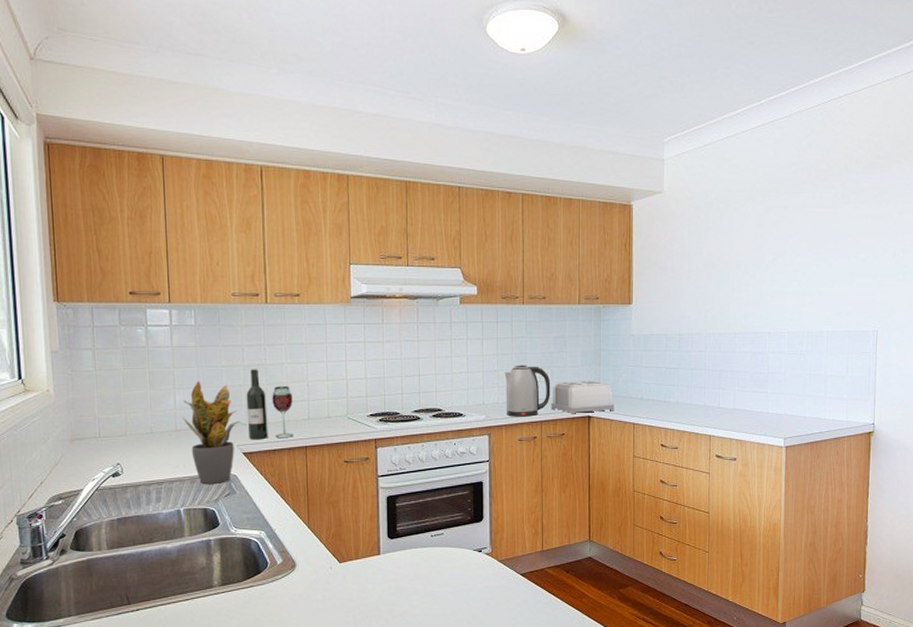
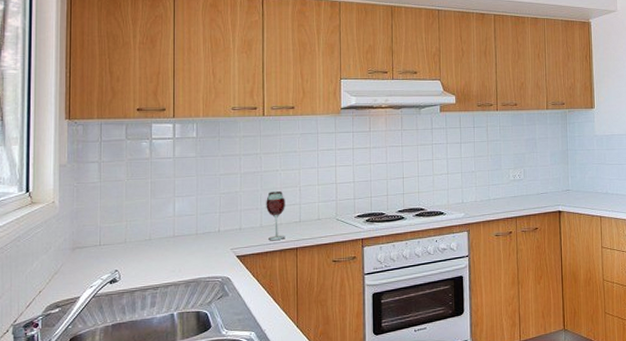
potted plant: present [182,380,245,484] -> none [180,188,239,287]
wine bottle: present [246,369,268,440] -> none [242,176,261,243]
kettle: present [504,365,551,417] -> none [481,165,524,214]
toaster: present [551,380,615,415] -> none [524,178,583,211]

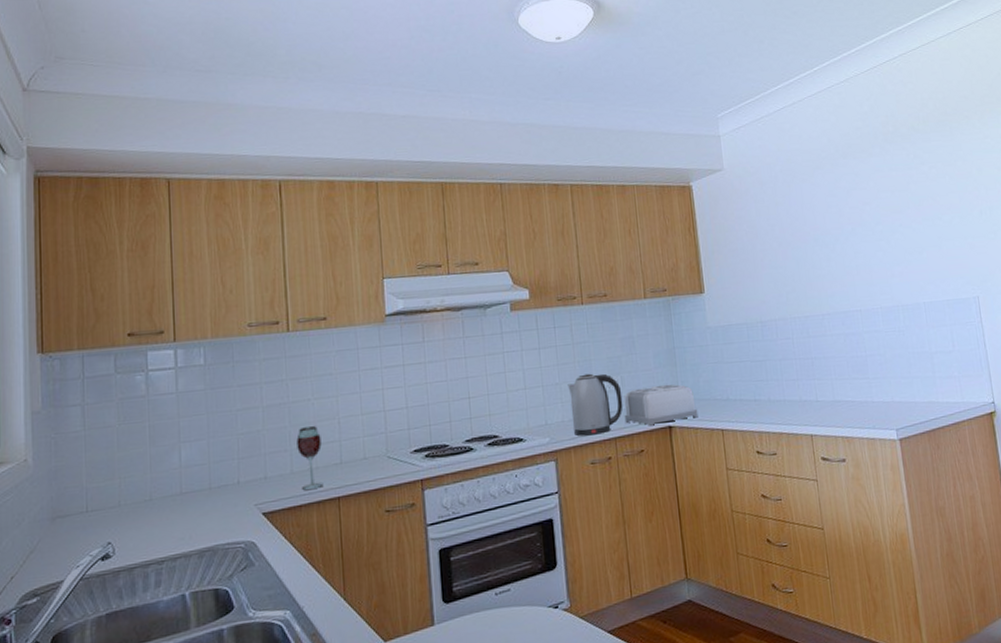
kettle: none [481,165,524,214] -> present [567,373,623,436]
toaster: none [524,178,583,211] -> present [624,384,699,427]

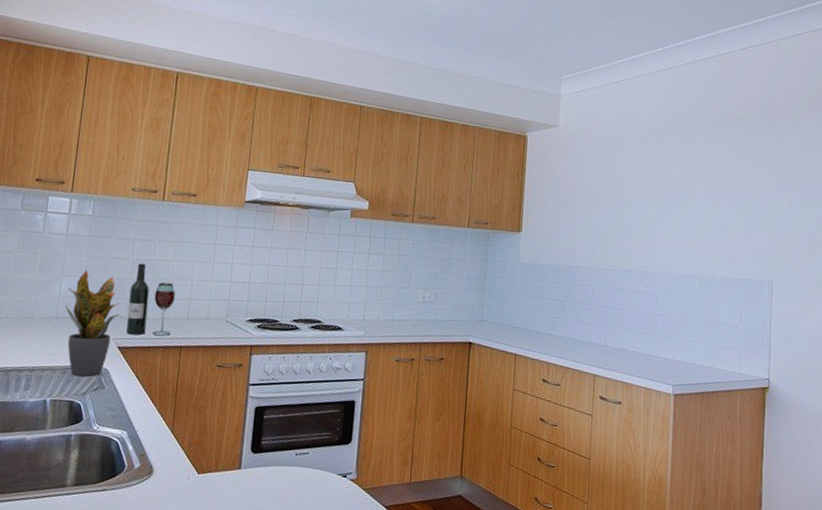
potted plant: none [188,430,264,558] -> present [64,270,124,376]
wine bottle: none [265,409,293,496] -> present [126,263,150,335]
kettle: present [567,373,623,436] -> none [385,283,434,337]
toaster: present [624,384,699,427] -> none [431,304,497,340]

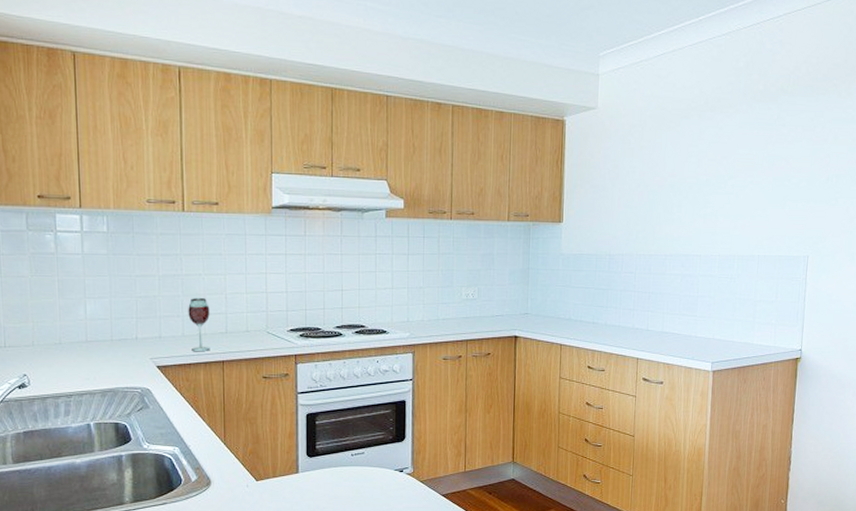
potted plant: present [64,270,124,376] -> none [93,290,159,397]
wine bottle: present [126,263,150,335] -> none [161,279,184,353]

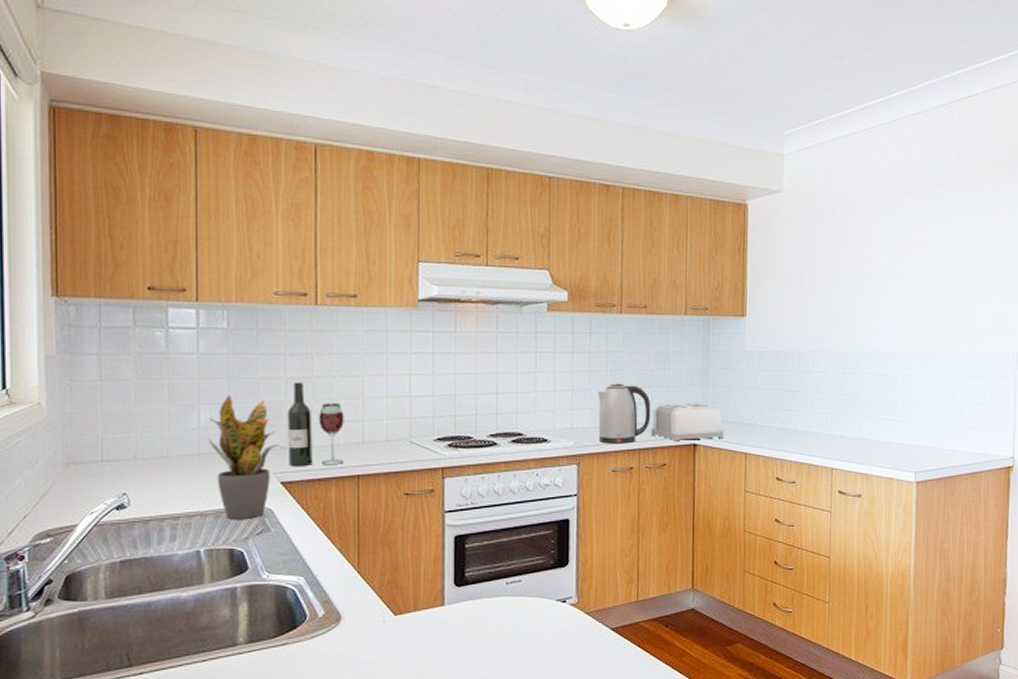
potted plant: none [93,290,159,397] -> present [207,394,284,519]
wine bottle: none [161,279,184,353] -> present [287,382,313,467]
kettle: none [430,282,477,335] -> present [597,383,651,444]
toaster: none [477,299,542,335] -> present [650,402,724,443]

